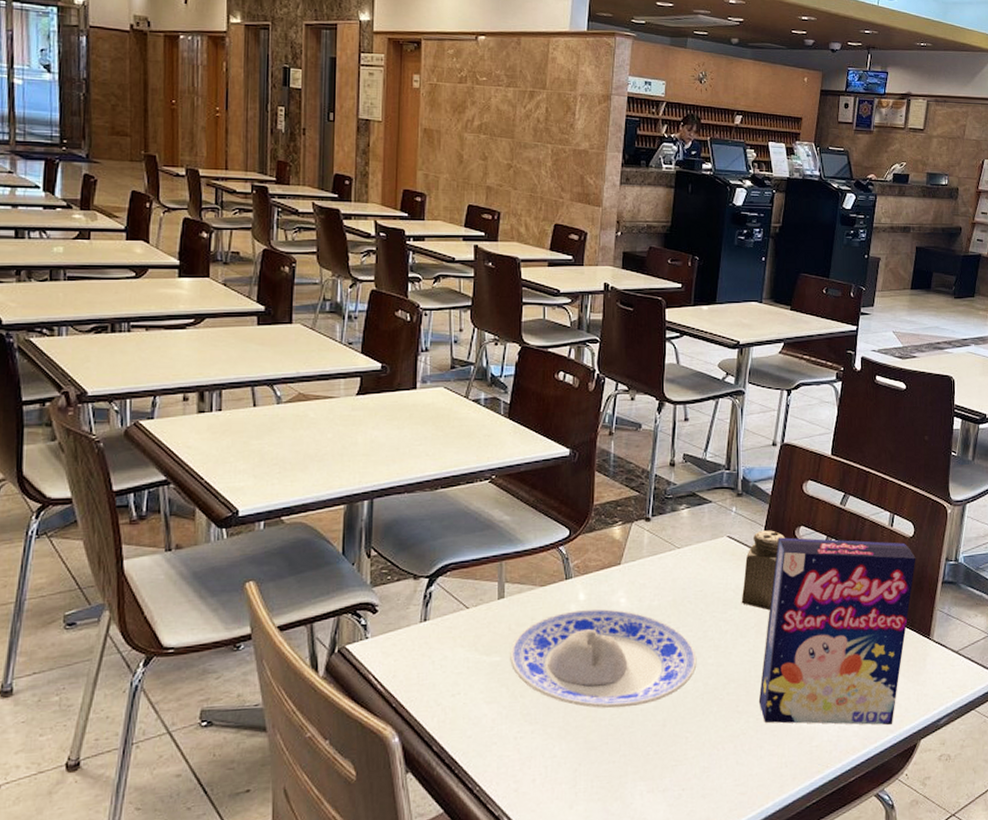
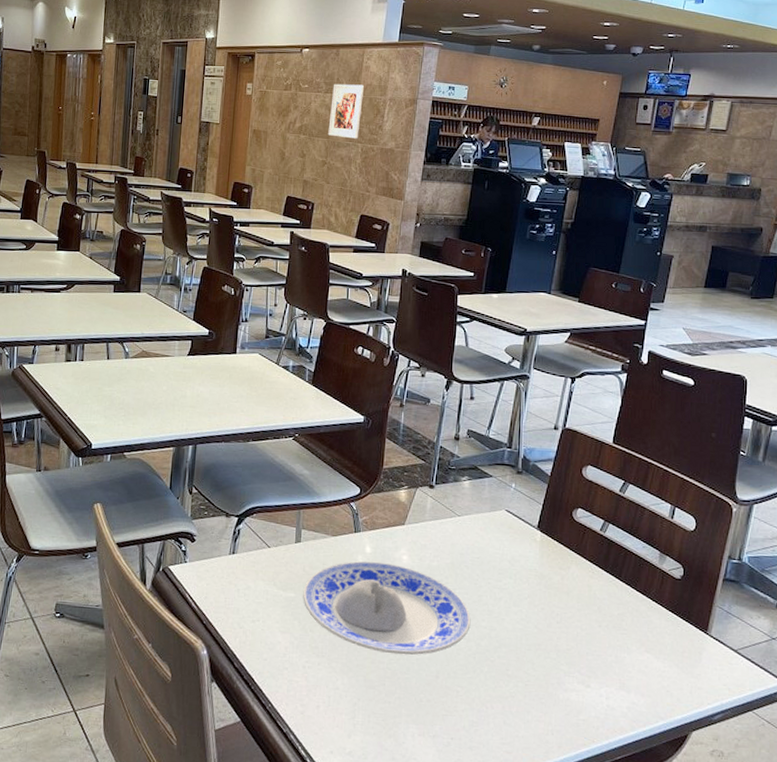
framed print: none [512,76,551,139] -> present [328,83,364,139]
salt shaker: present [741,530,785,611] -> none [516,508,562,585]
cereal box: present [758,537,916,726] -> none [528,517,696,713]

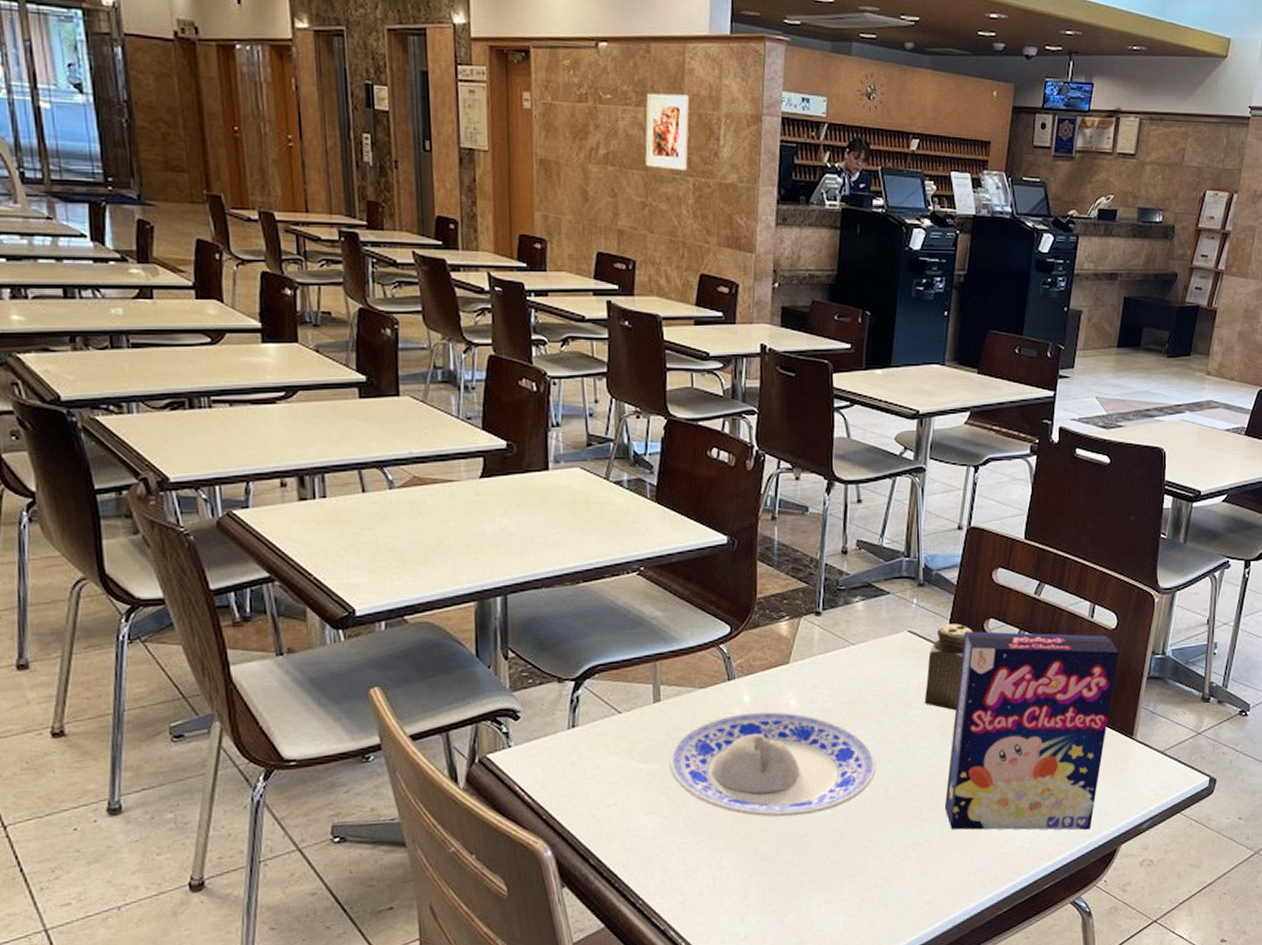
salt shaker: none [516,508,562,585] -> present [924,623,972,711]
cereal box: none [528,517,696,713] -> present [944,631,1119,831]

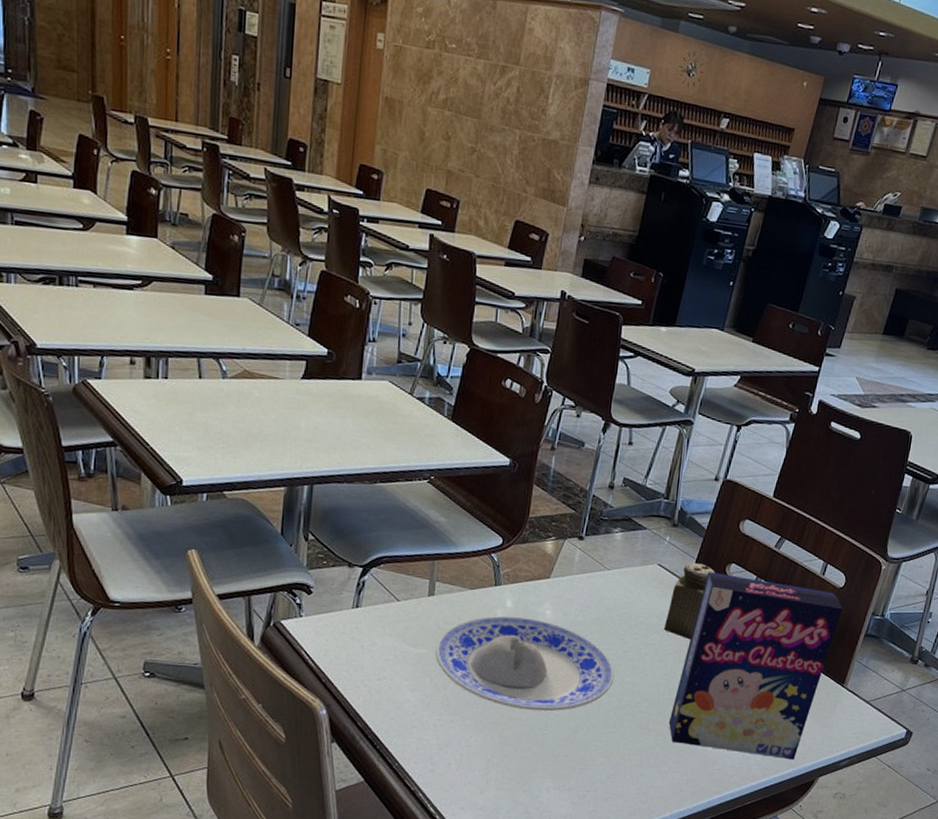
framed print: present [645,93,689,171] -> none [479,47,525,123]

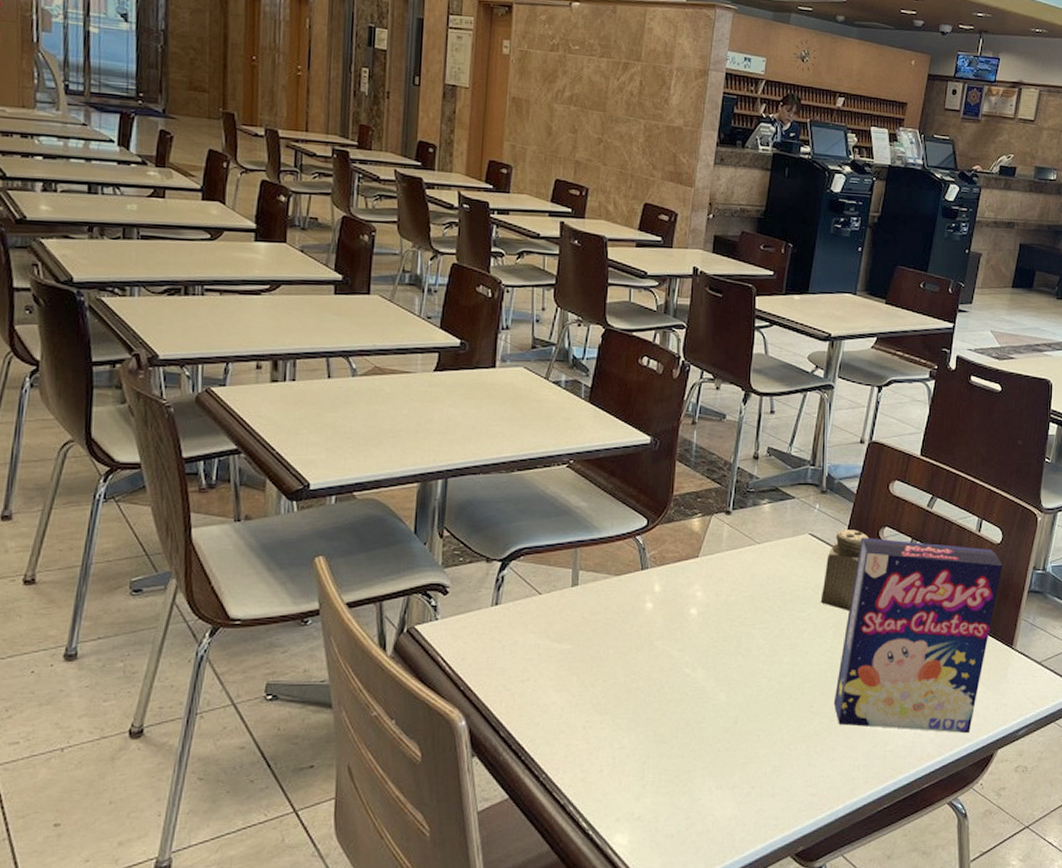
plate: present [435,615,614,712] -> none [581,601,772,703]

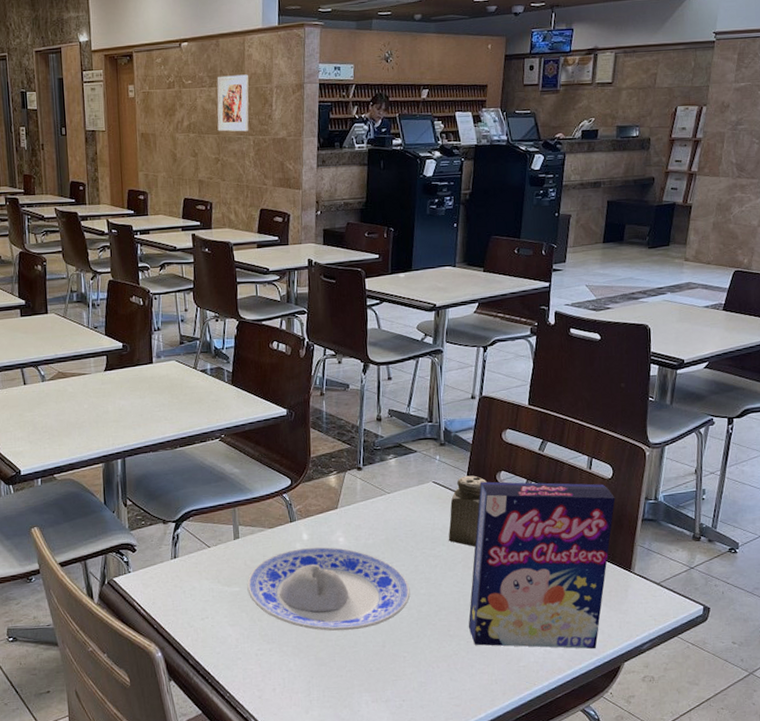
plate: none [581,601,772,703] -> present [247,547,410,632]
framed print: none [604,46,646,114] -> present [217,74,249,132]

